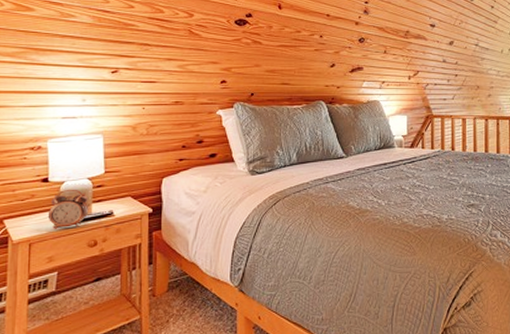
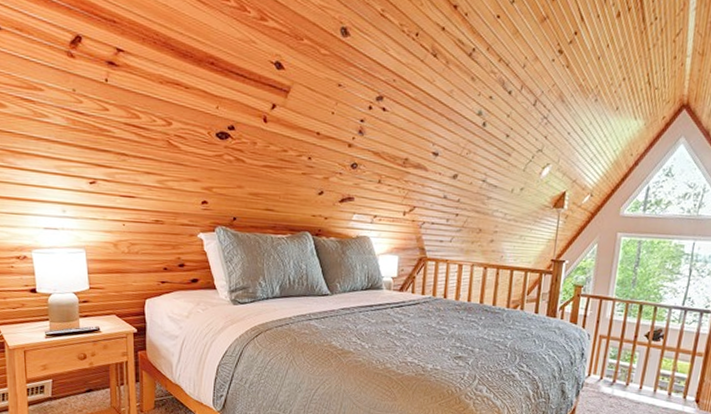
alarm clock: present [47,190,89,230] -> none [38,302,77,341]

